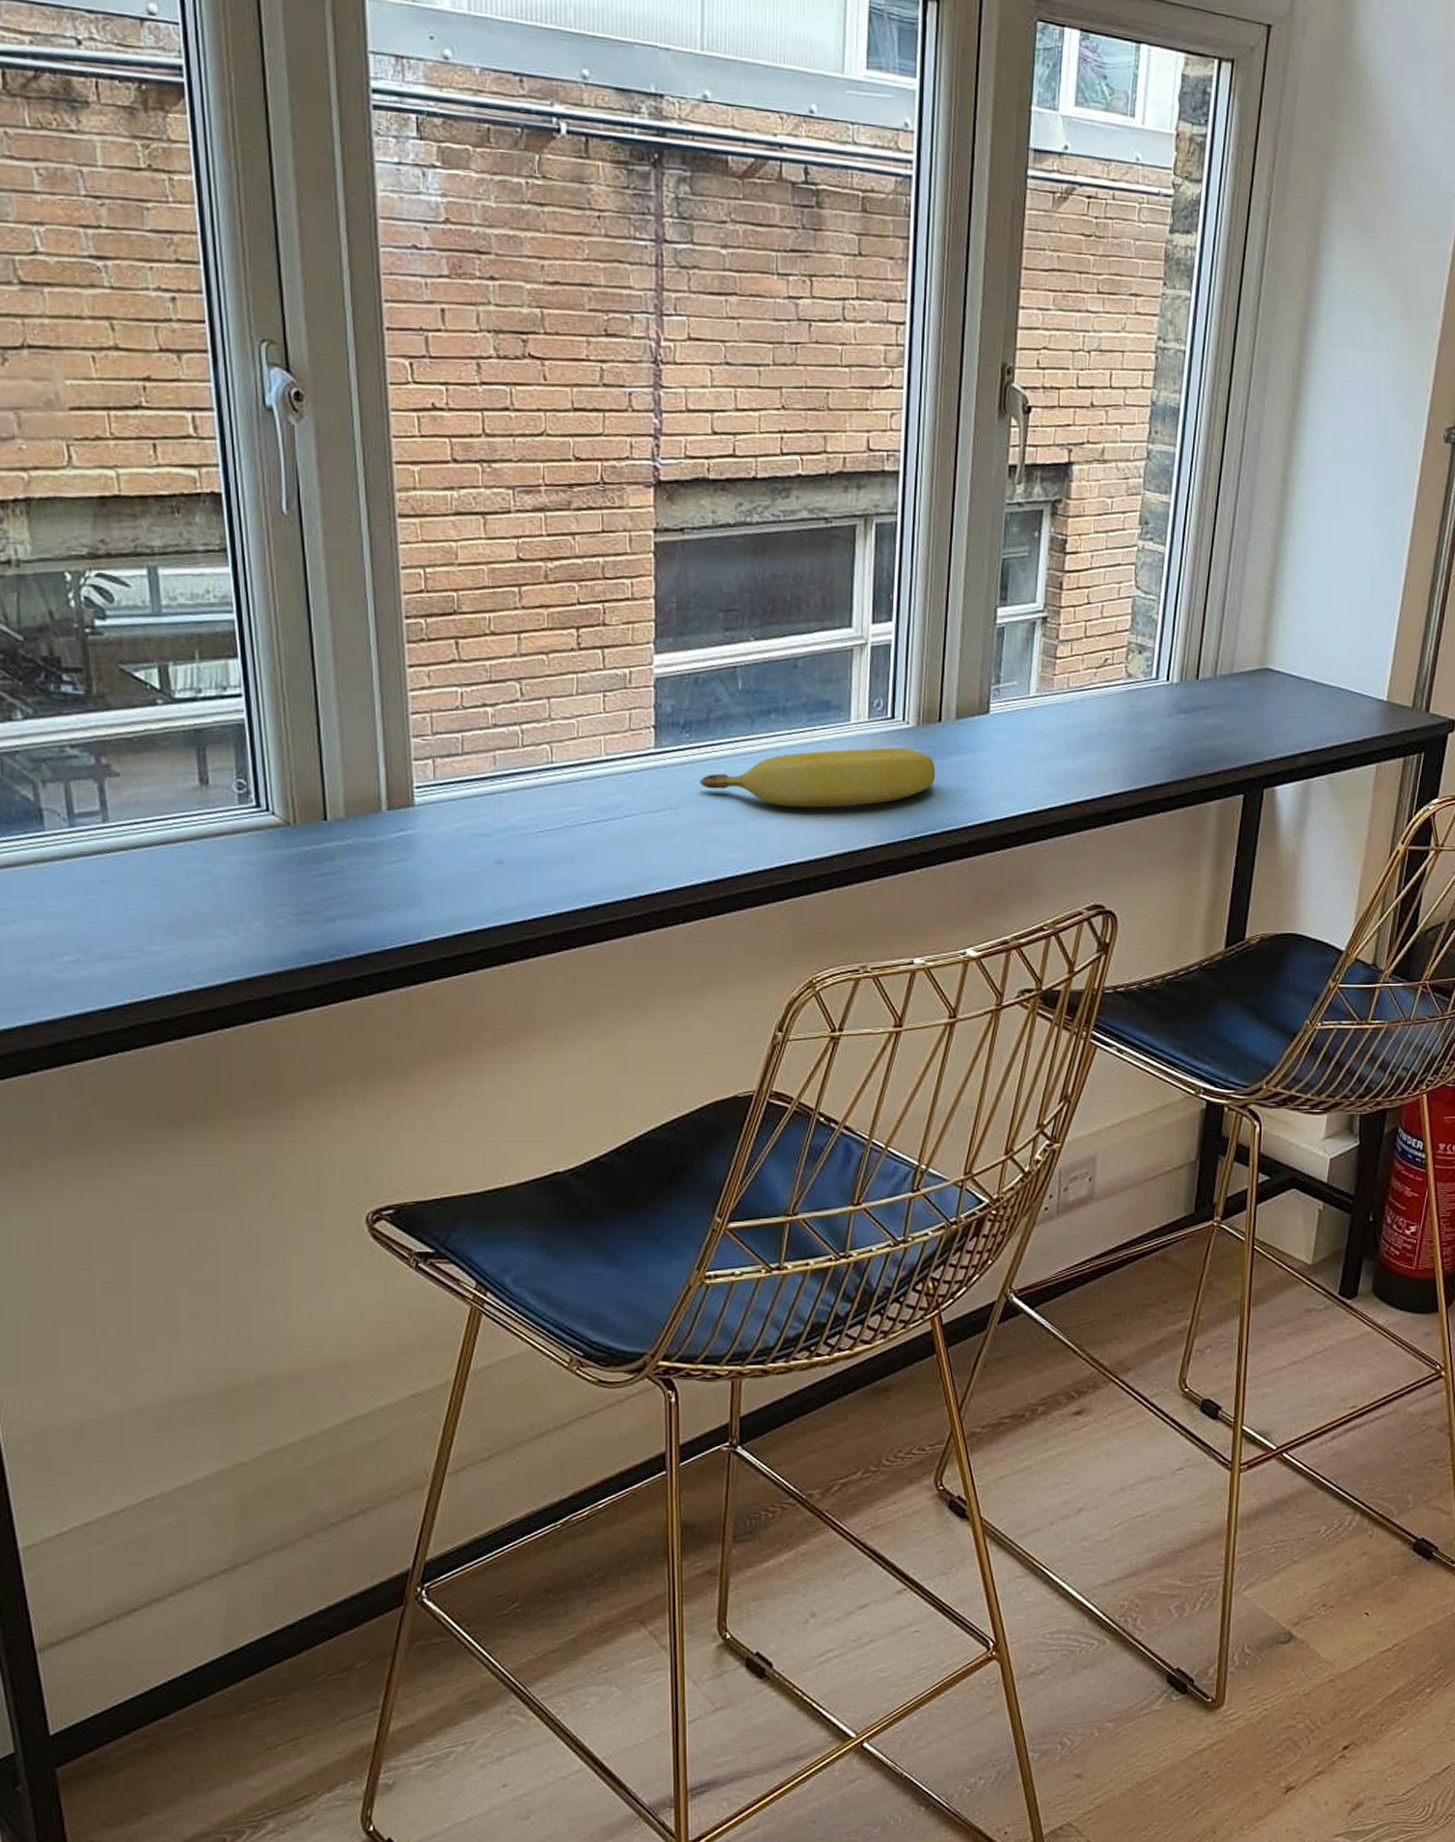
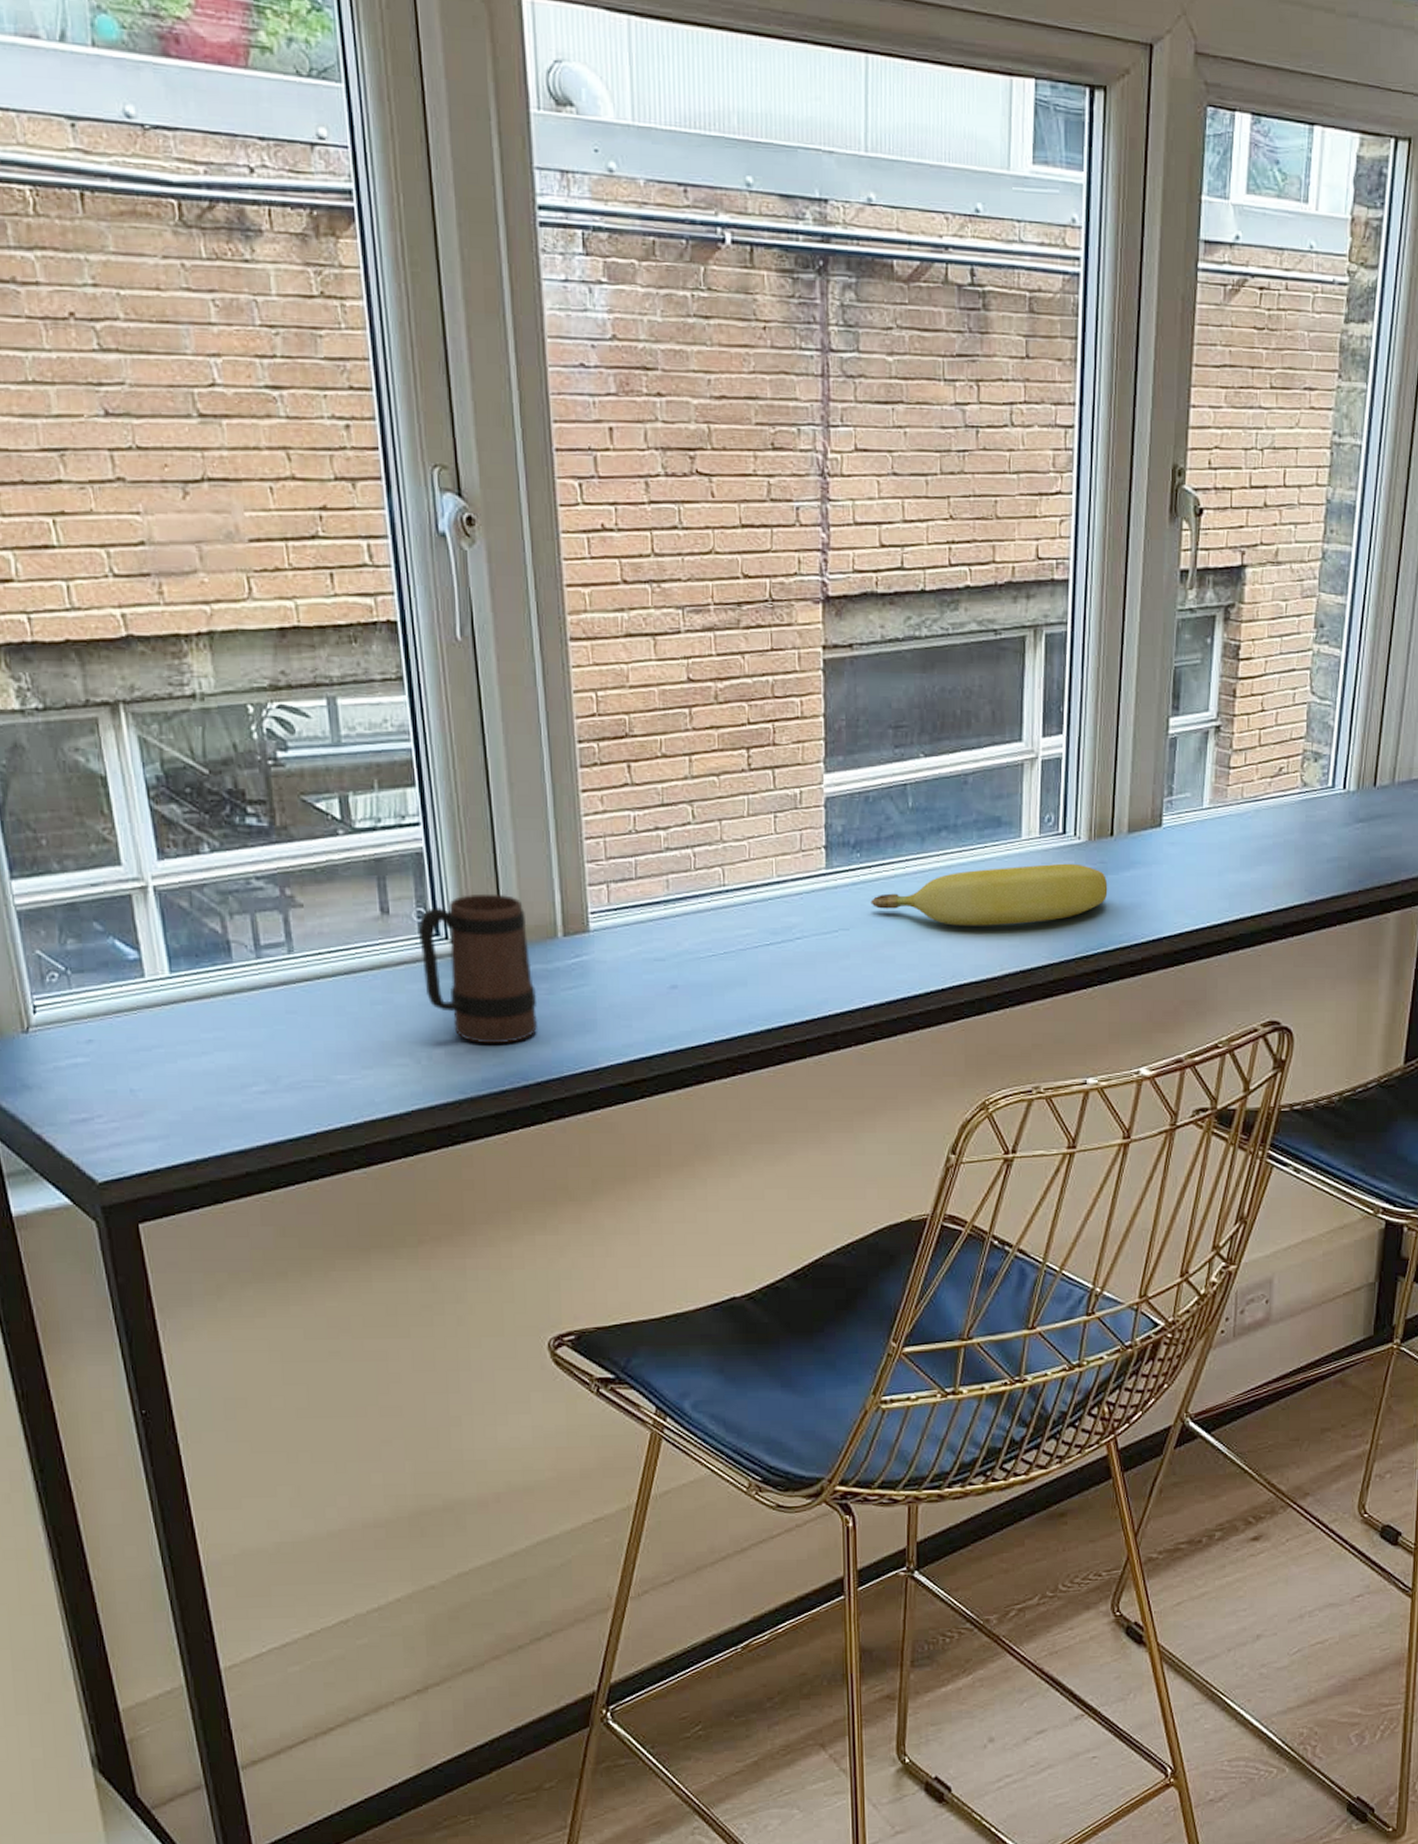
mug: none [238,766,361,917] -> present [418,893,538,1044]

